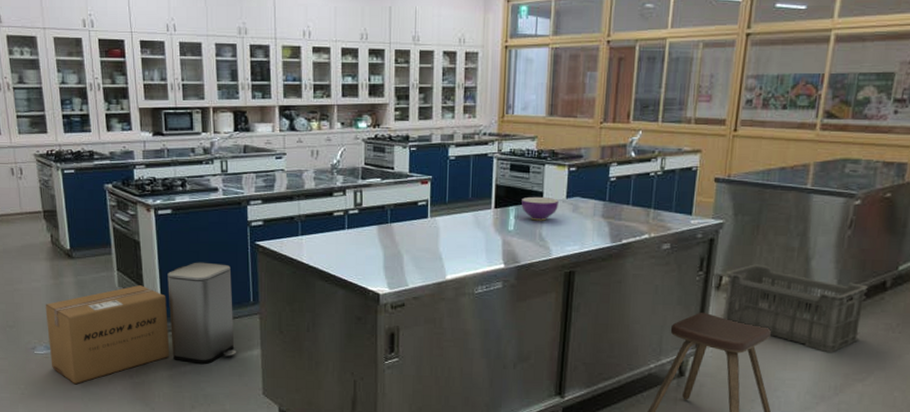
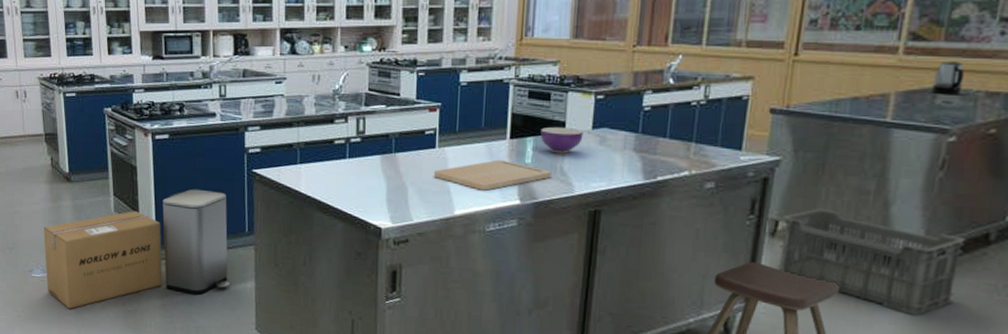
cutting board: none [426,227,532,256] -> present [433,159,552,191]
kettle: none [842,136,867,165] -> present [931,61,964,95]

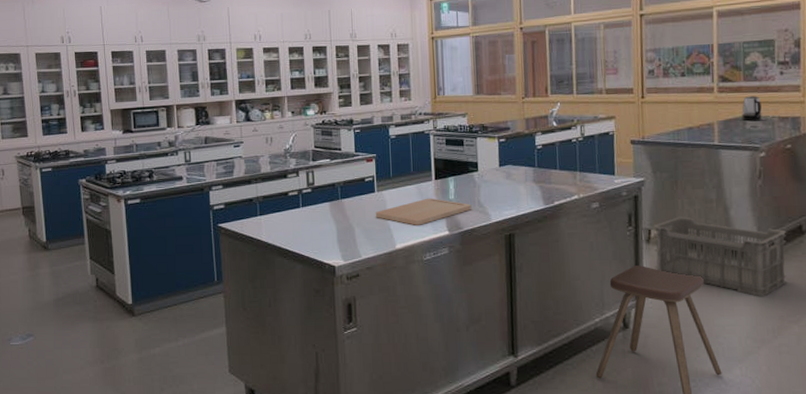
box: present [43,211,163,310] -> none [22,272,140,374]
pedal bin: present [162,189,230,296] -> none [137,246,203,346]
bowl: present [540,126,583,154] -> none [459,166,493,189]

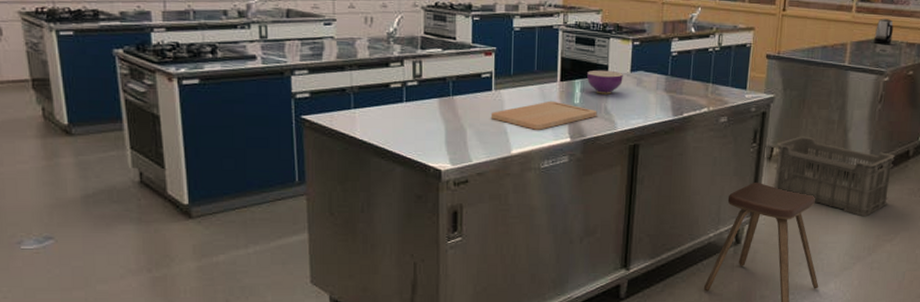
bowl: none [459,166,493,189] -> present [587,69,623,95]

